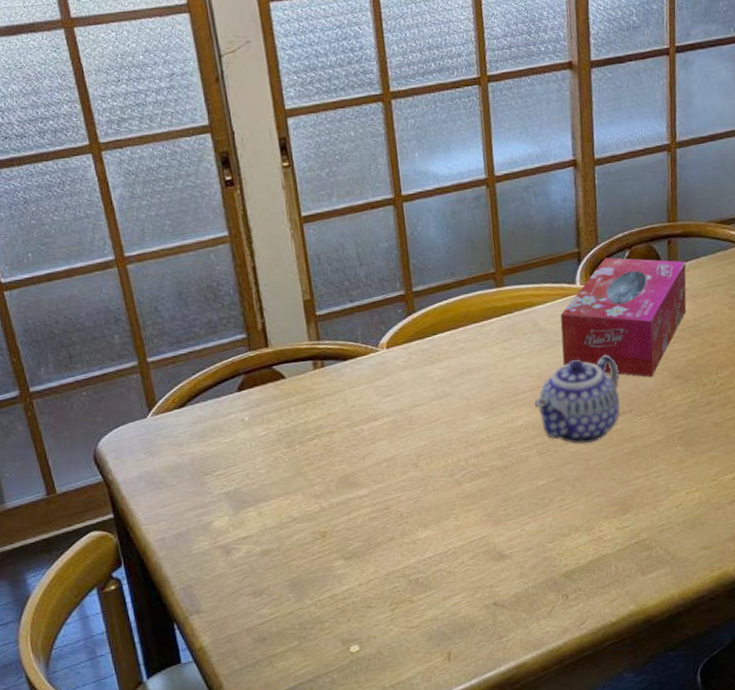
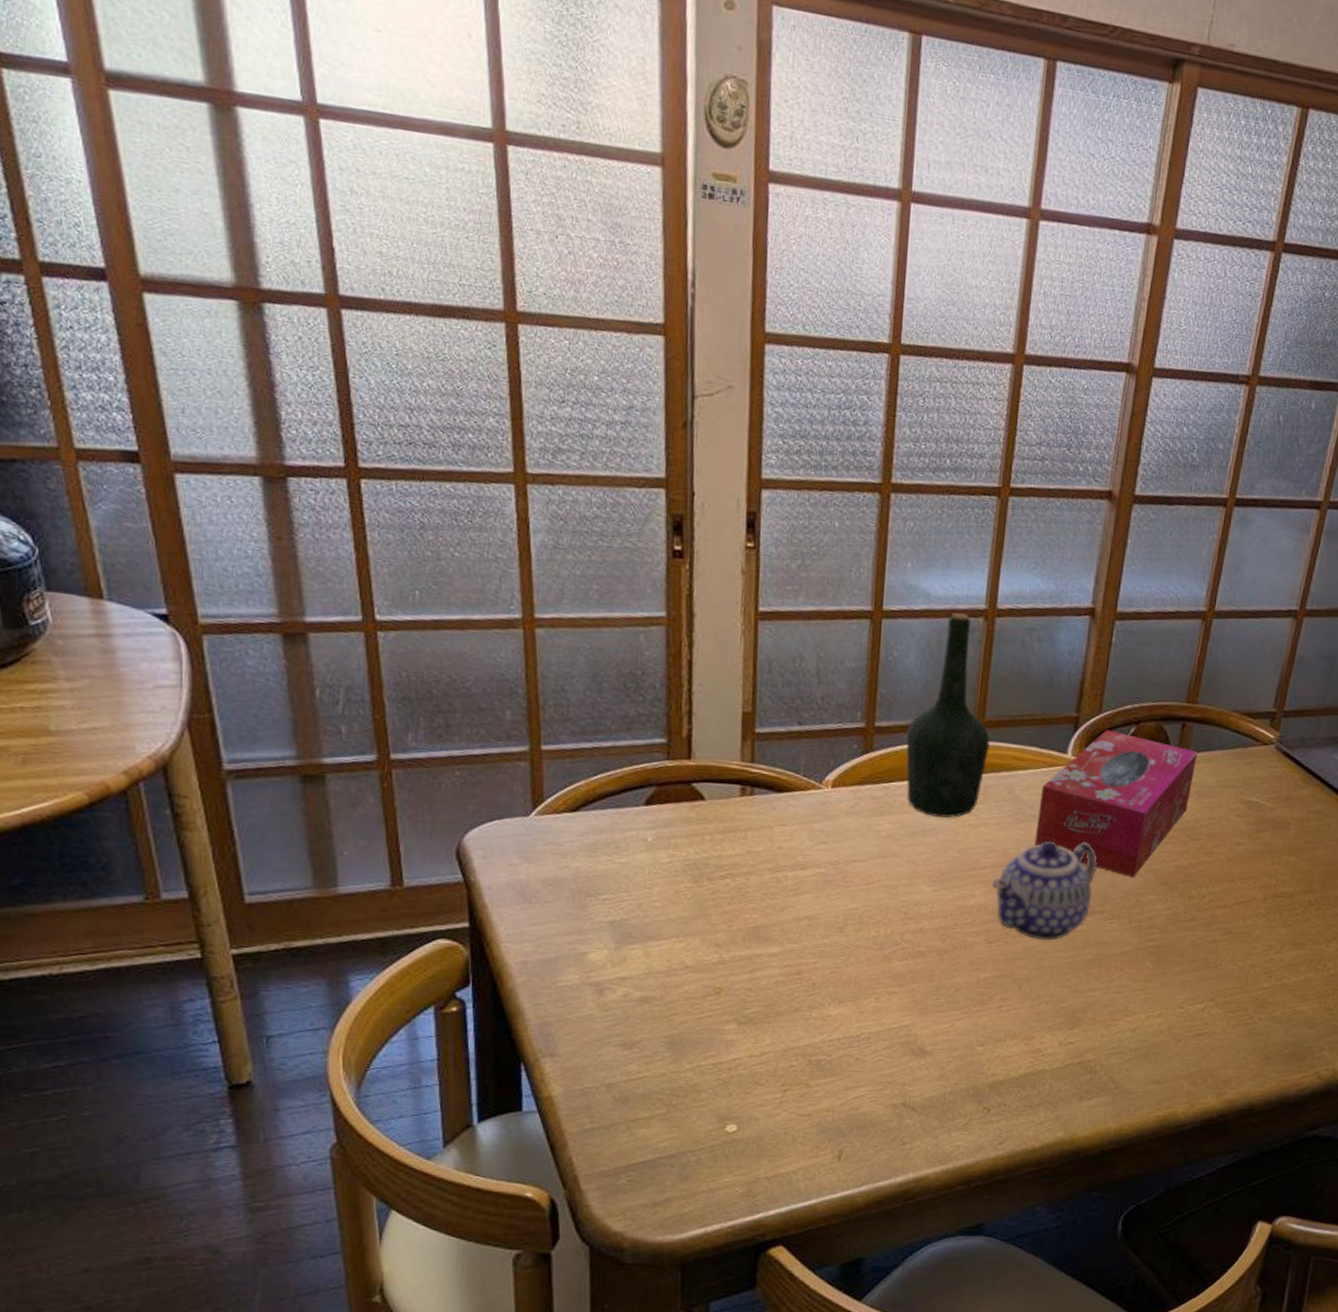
bottle: none [440,185,511,357] -> present [906,613,990,818]

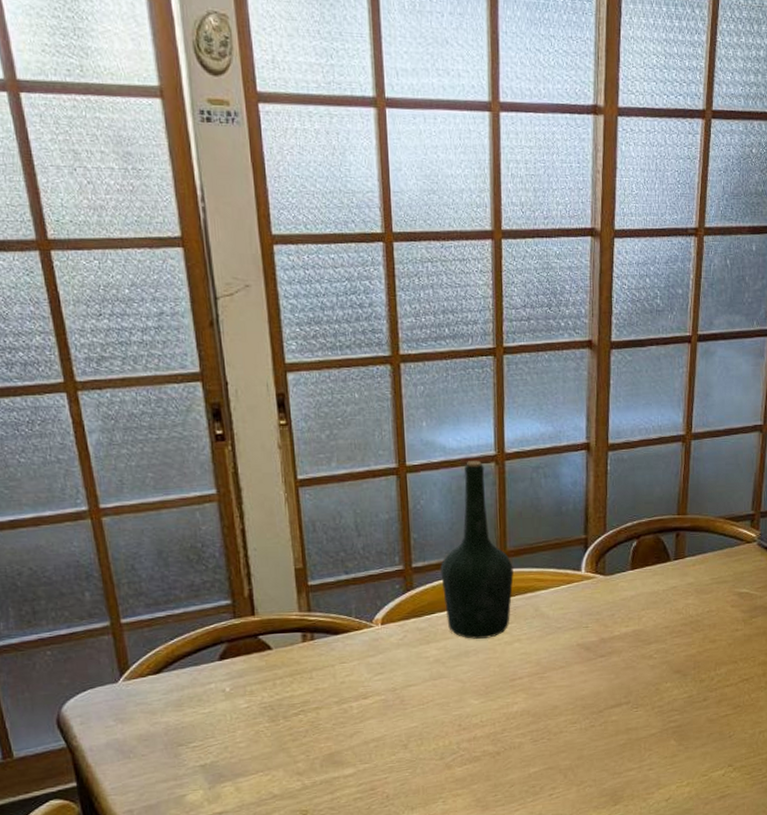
teapot: present [992,840,1097,941] -> none [531,644,618,734]
tissue box: present [1034,730,1198,877] -> none [562,546,693,670]

